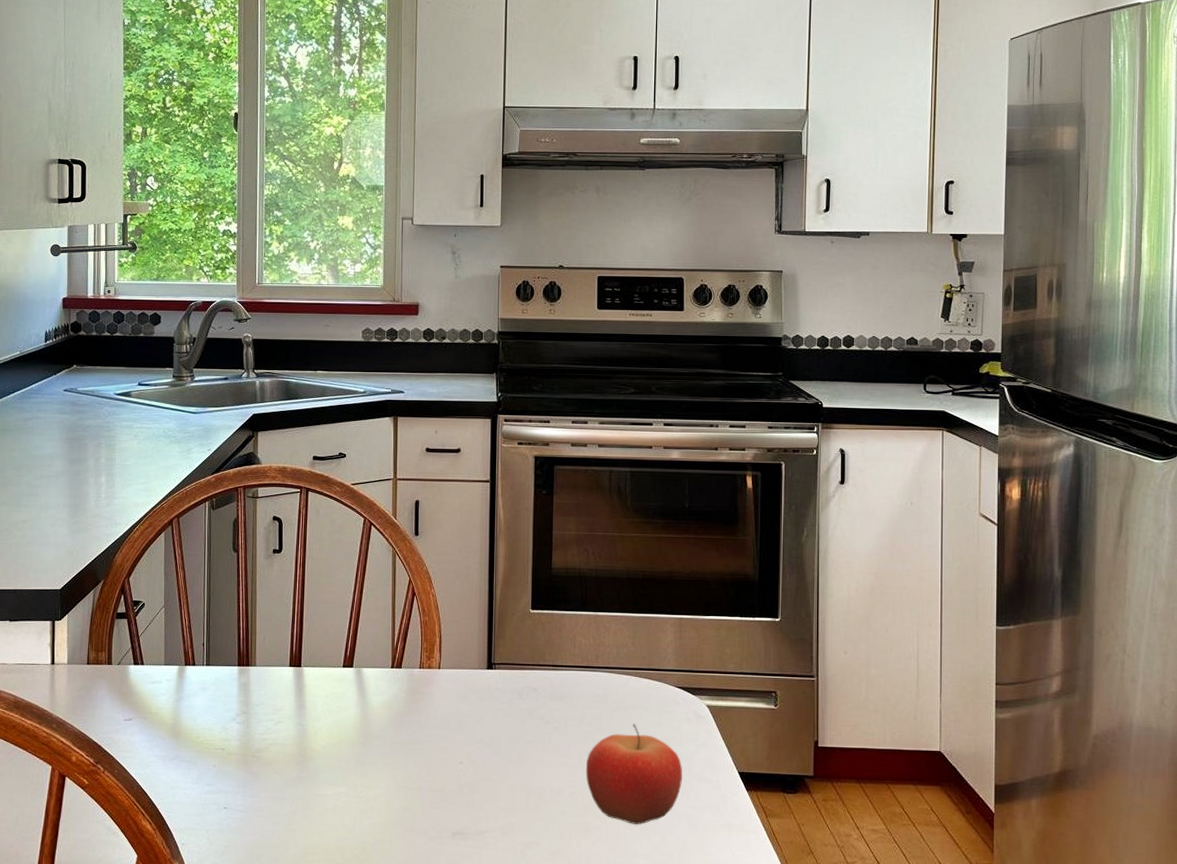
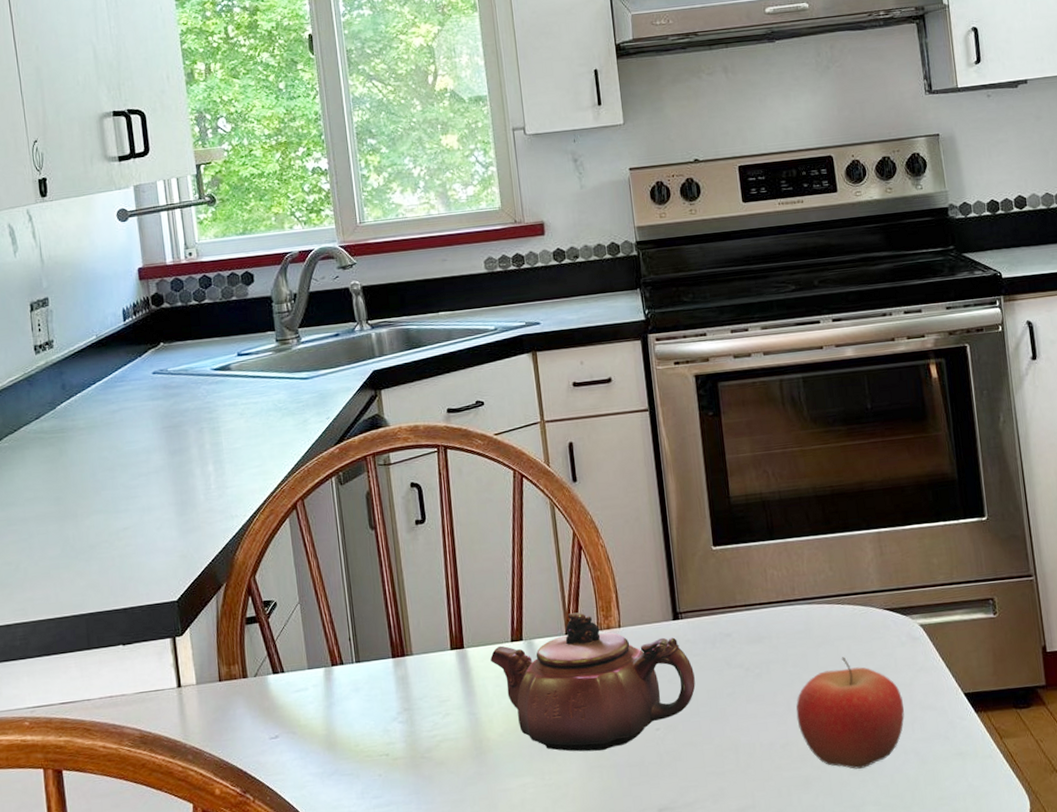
teapot: none [323,650,500,774] -> present [490,612,695,752]

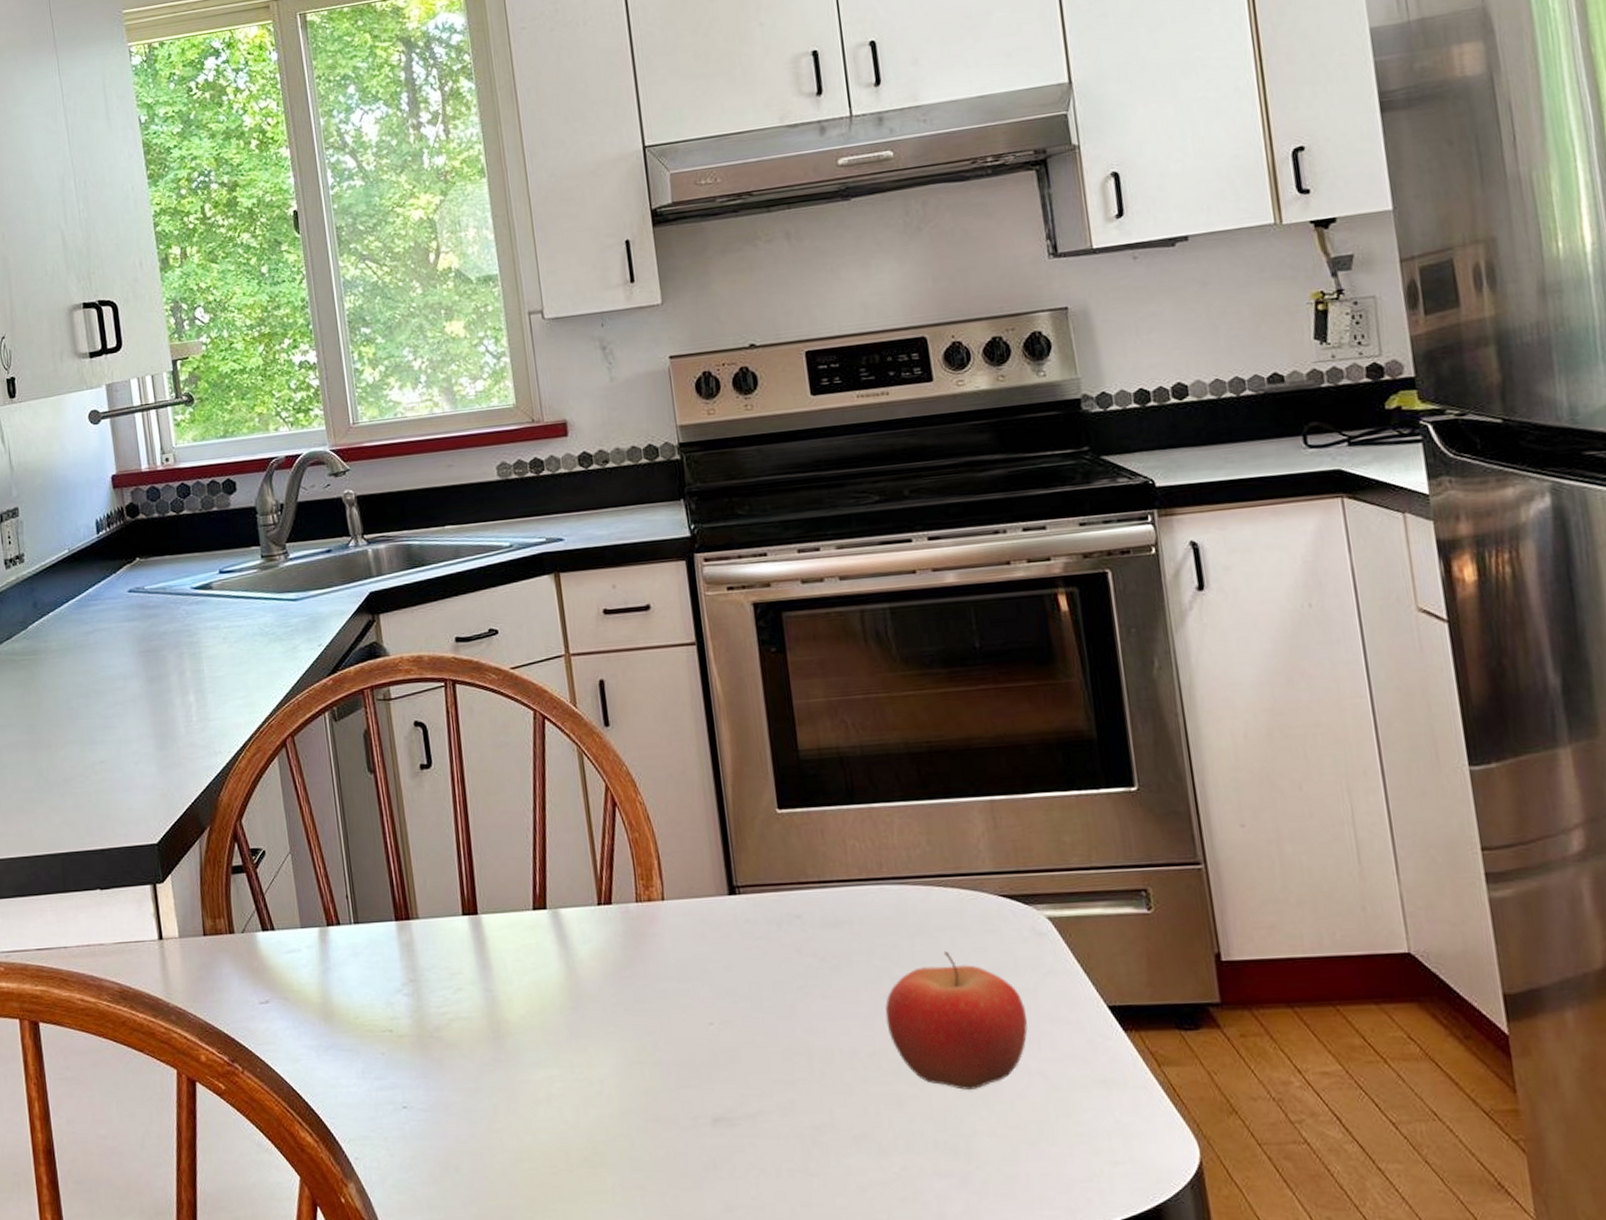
teapot: present [490,612,695,752] -> none [509,880,757,1045]

